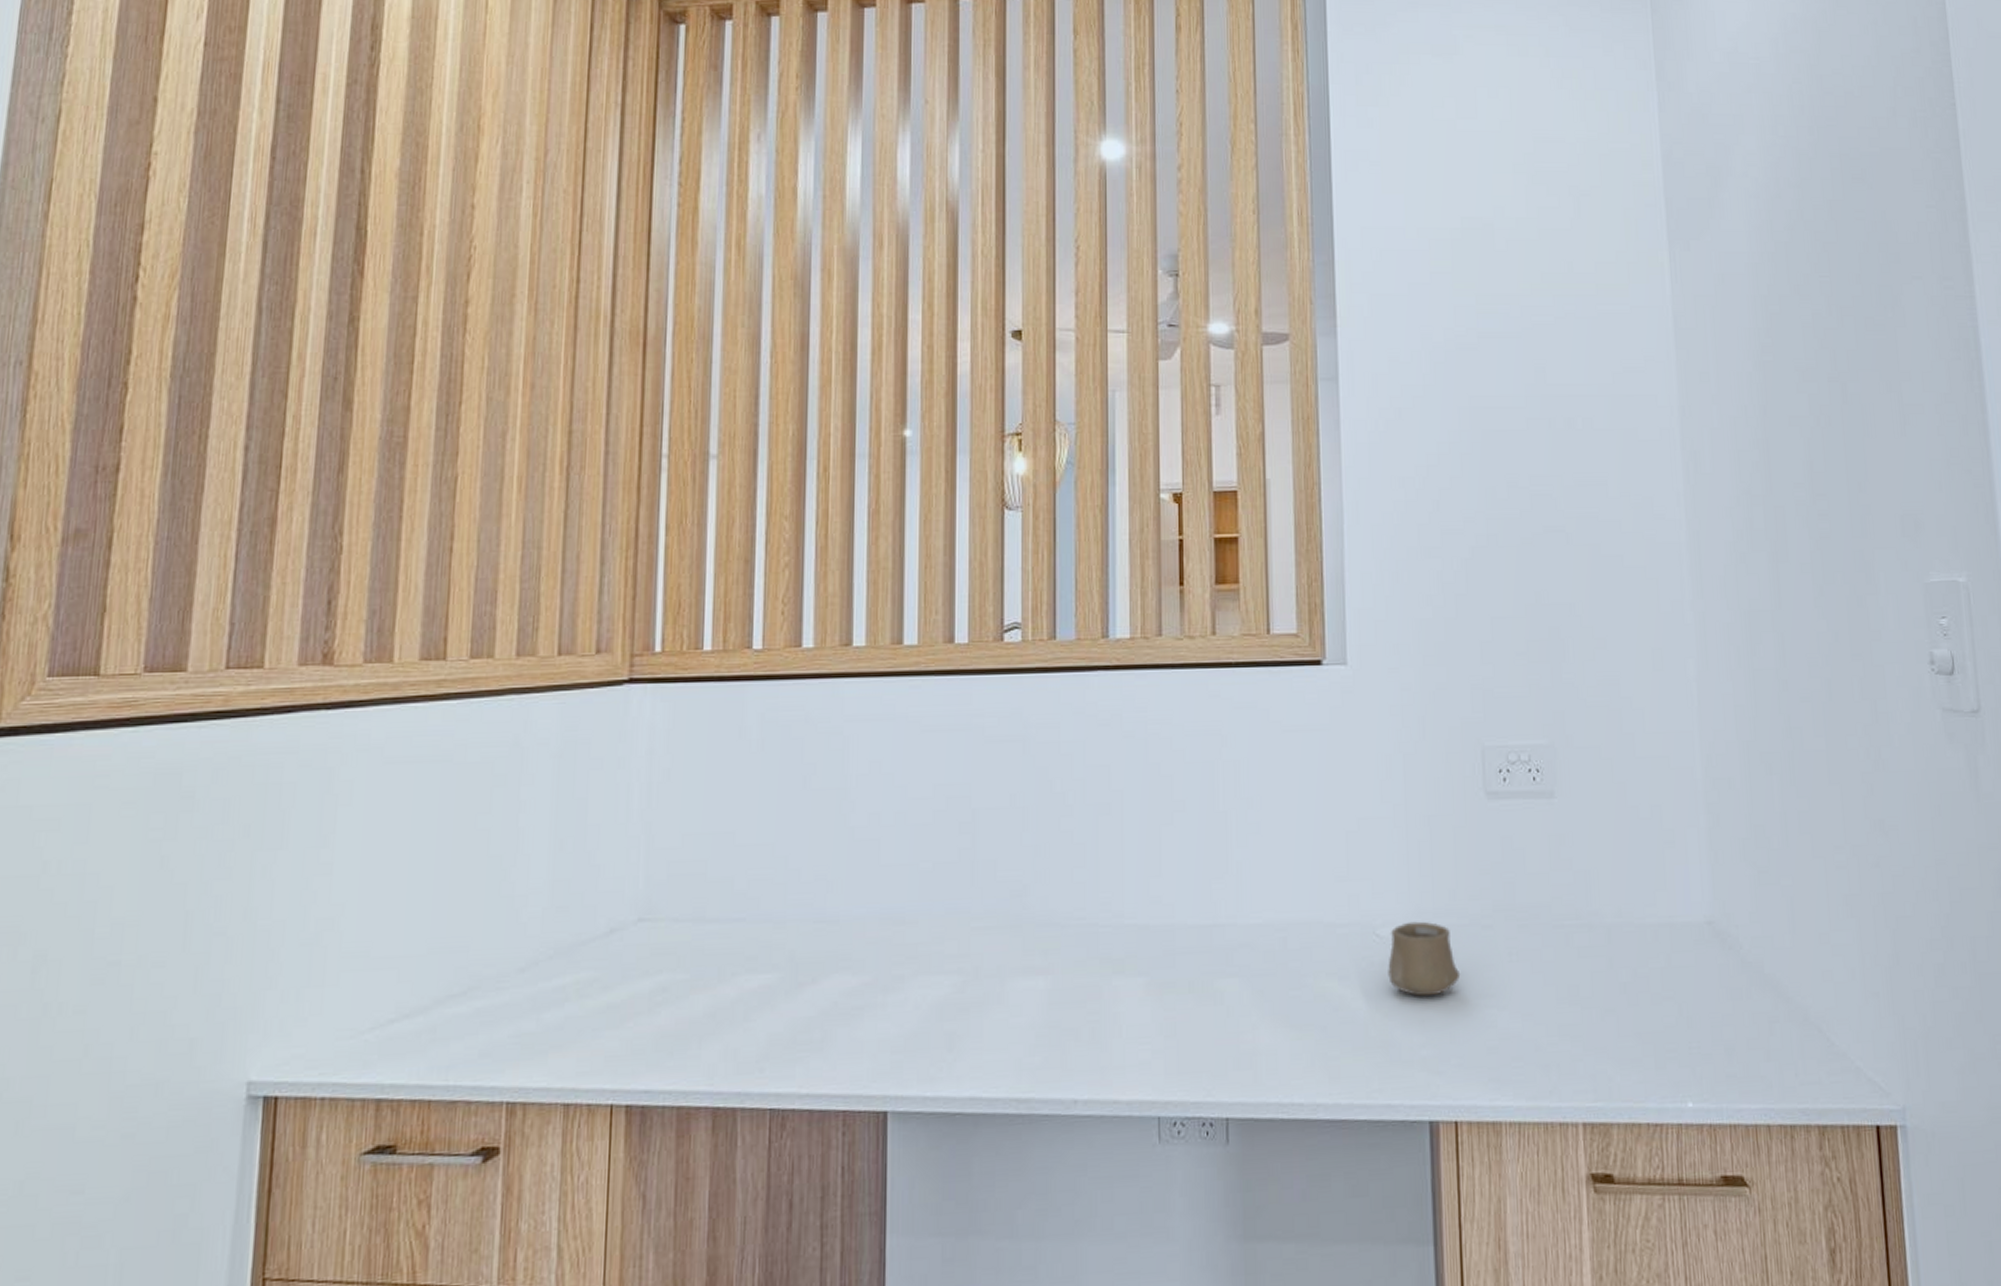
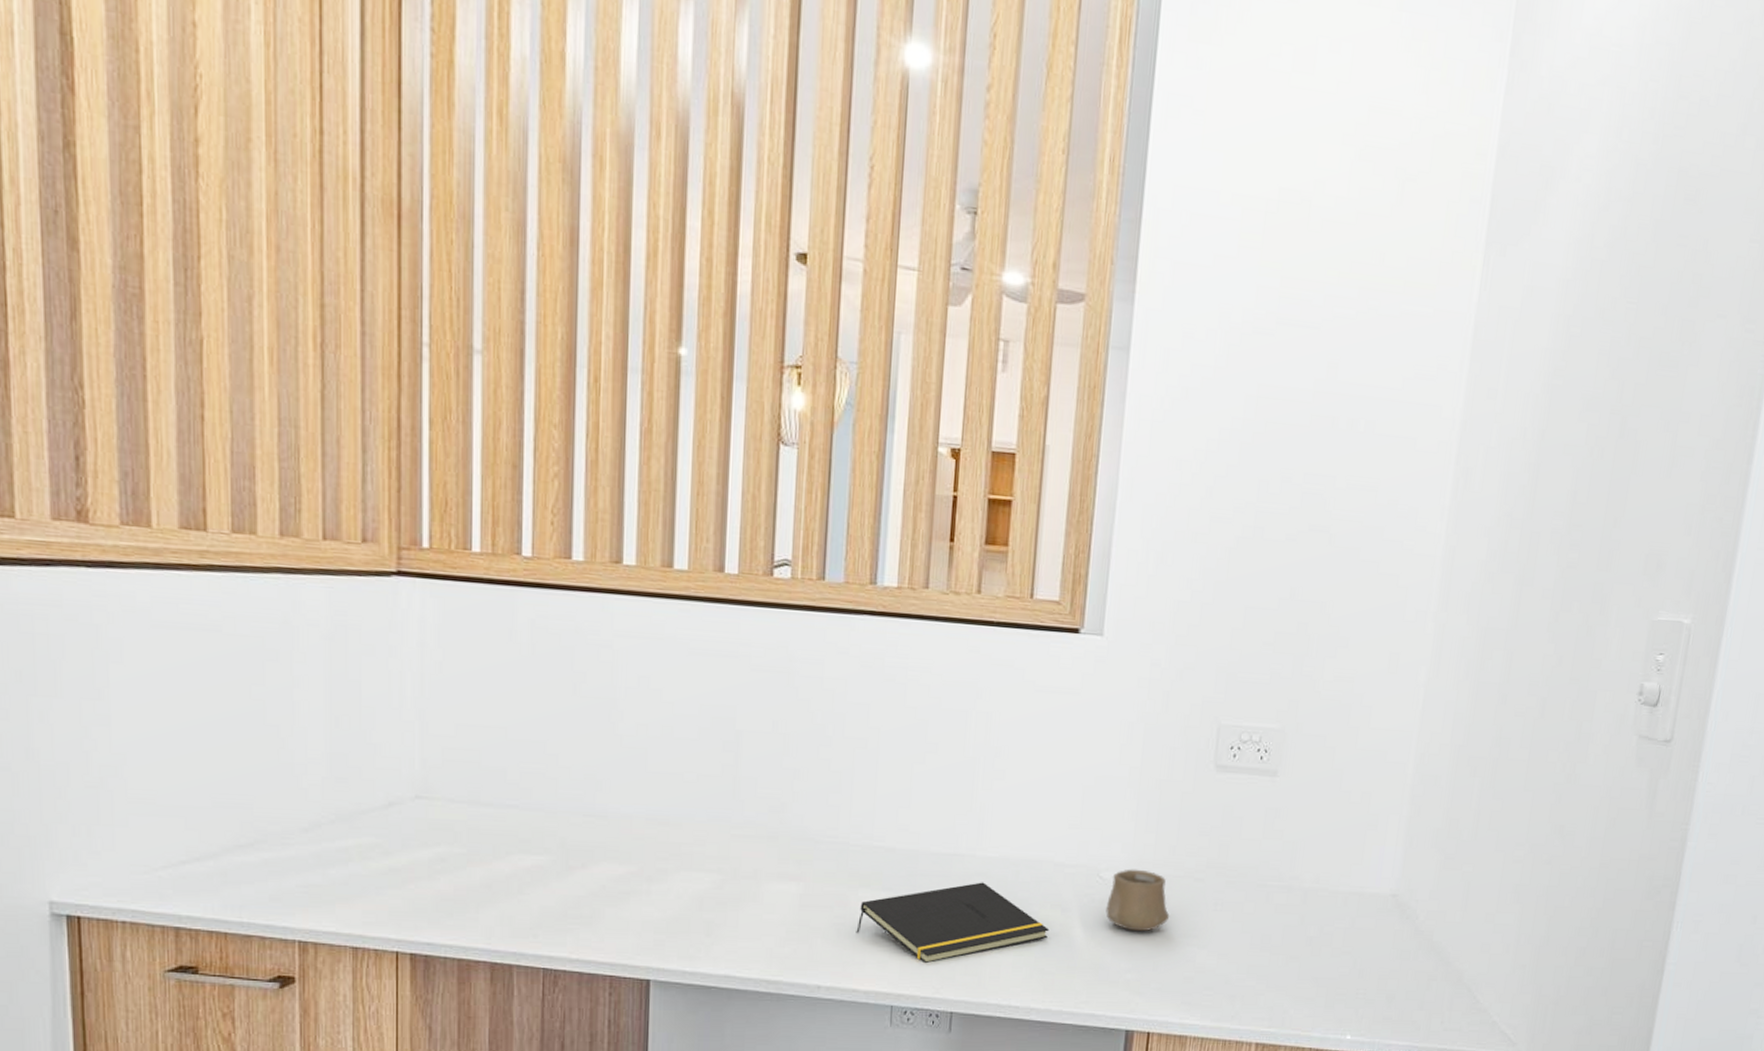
notepad: none [1113,954,1328,1061] -> present [856,882,1050,964]

